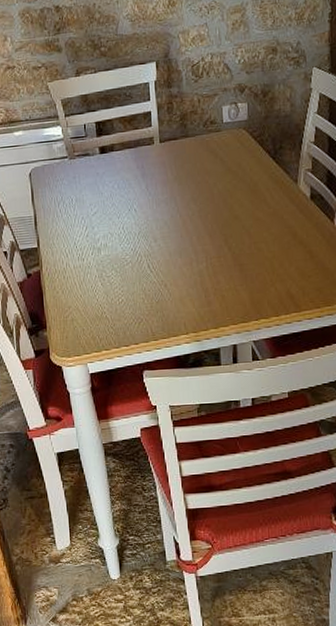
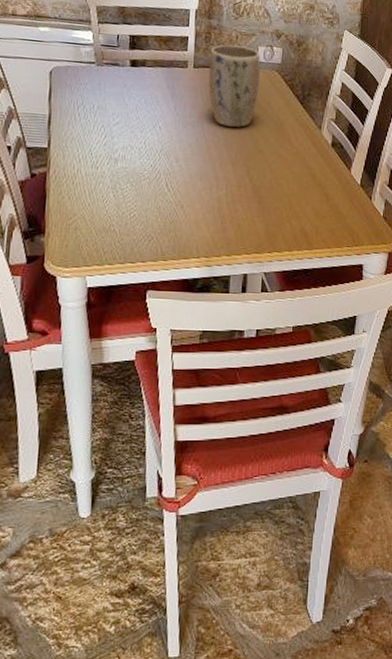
plant pot: none [174,109,228,197] -> present [208,44,261,127]

